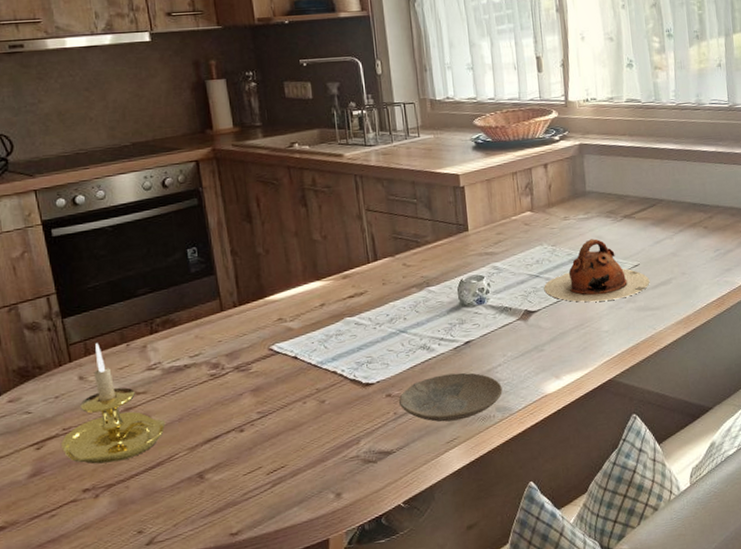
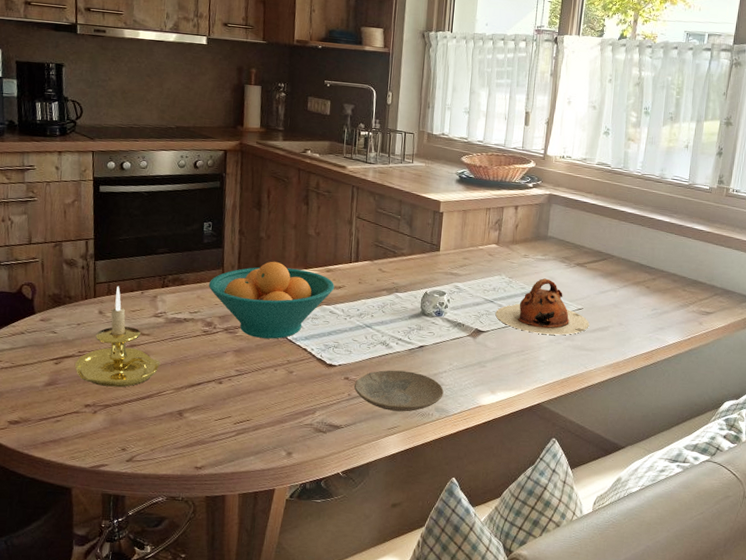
fruit bowl: none [206,278,356,371] -> present [208,261,335,339]

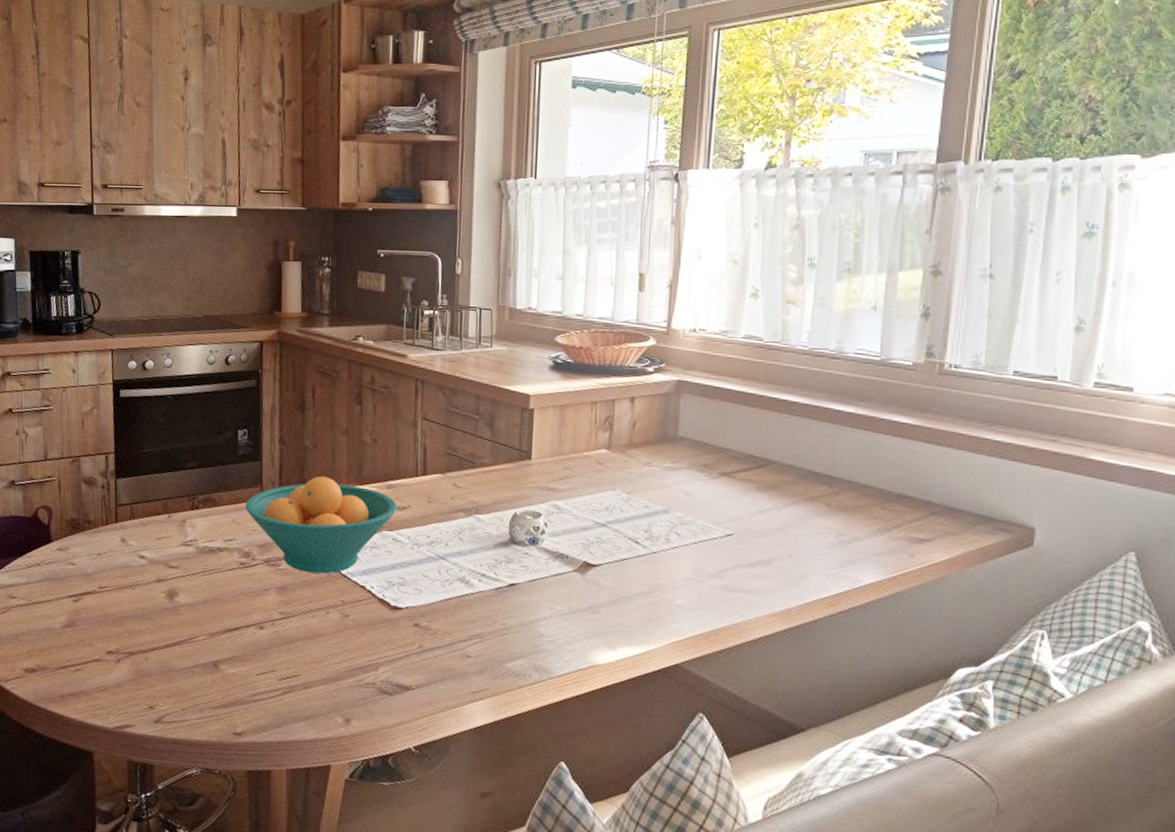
candle holder: present [75,286,161,387] -> none [95,508,192,631]
plate: present [353,370,444,412] -> none [426,615,544,671]
teapot: present [495,278,590,335] -> none [610,493,744,571]

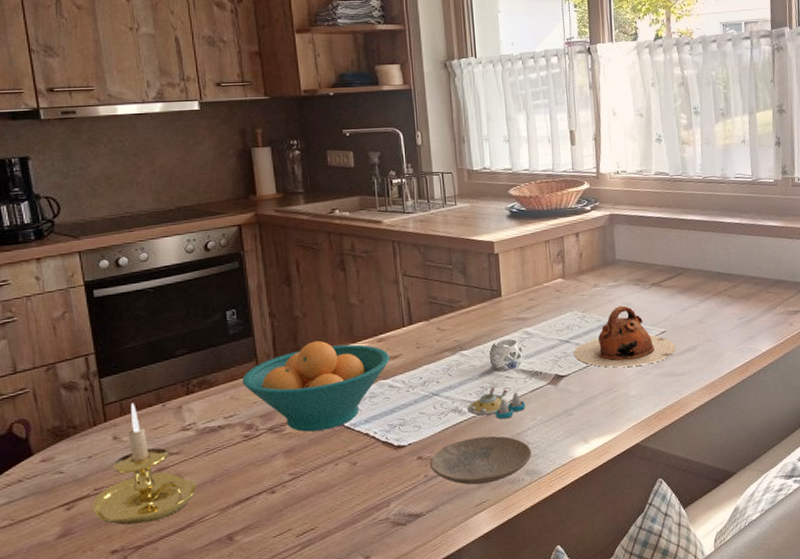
candle holder: none [95,508,192,631] -> present [92,402,198,525]
plate: none [426,615,544,671] -> present [429,435,532,485]
salt and pepper shaker set: none [476,563,544,602] -> present [467,388,526,419]
teapot: none [610,493,744,571] -> present [574,305,677,368]

